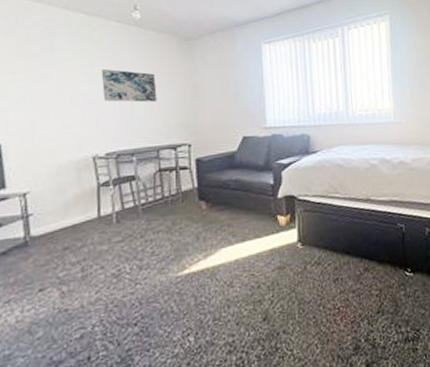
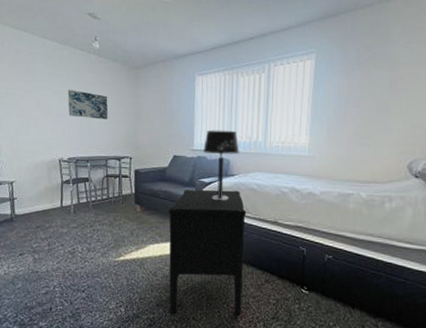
nightstand: none [241,169,341,333] -> present [168,189,247,316]
table lamp: none [278,102,320,184] -> present [203,130,239,201]

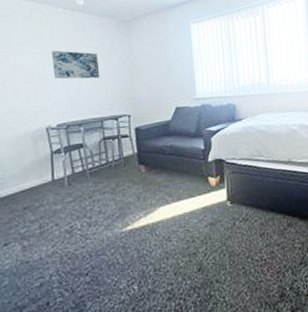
nightstand: present [168,189,247,316] -> none [176,135,268,282]
table lamp: present [203,130,239,201] -> none [207,74,244,149]

